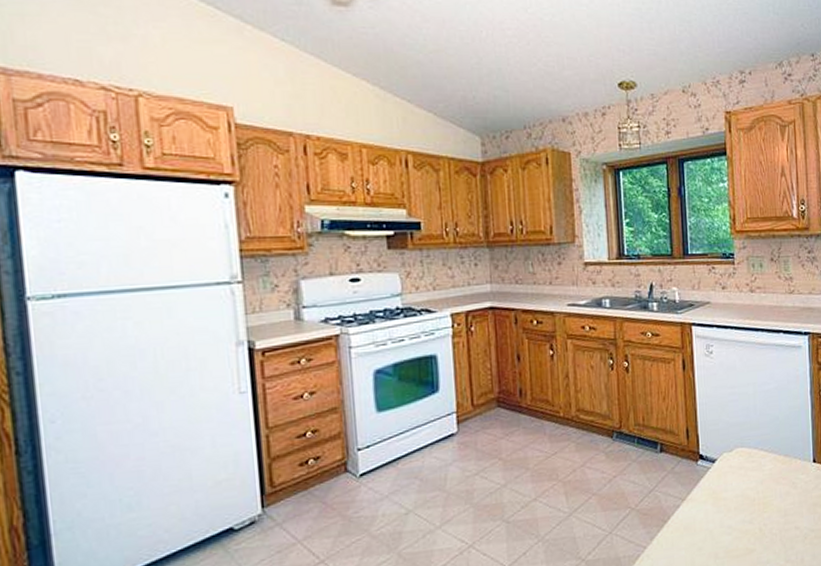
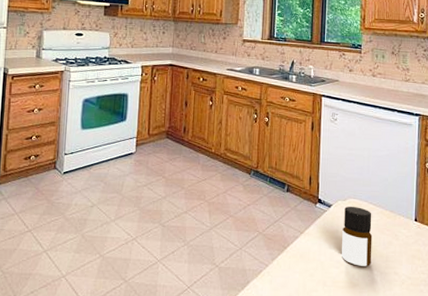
bottle: none [731,456,769,528] -> present [342,206,373,266]

